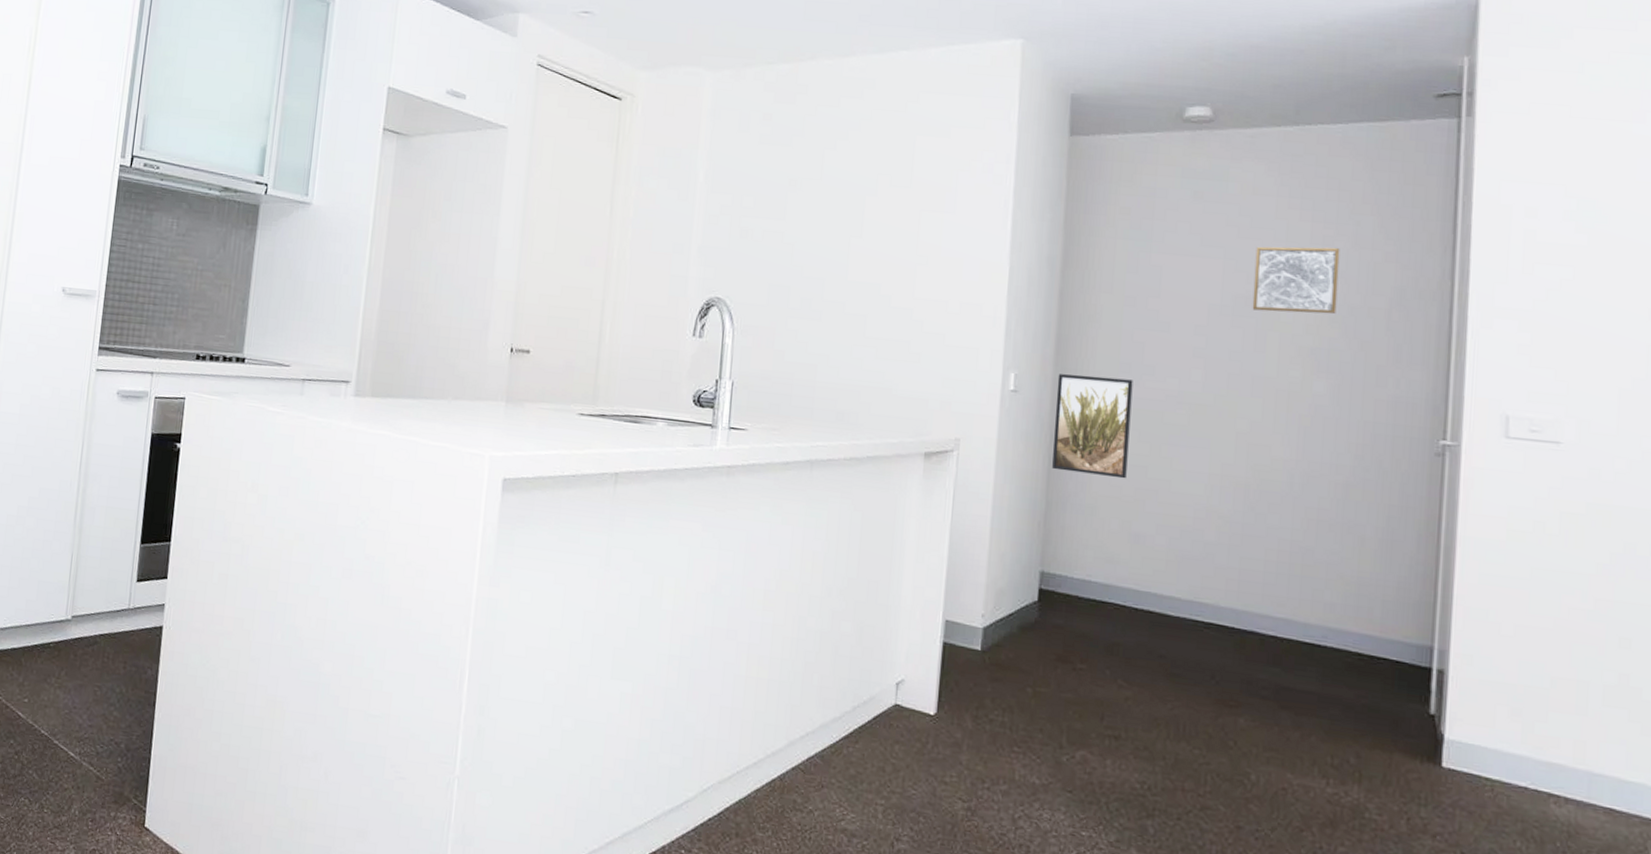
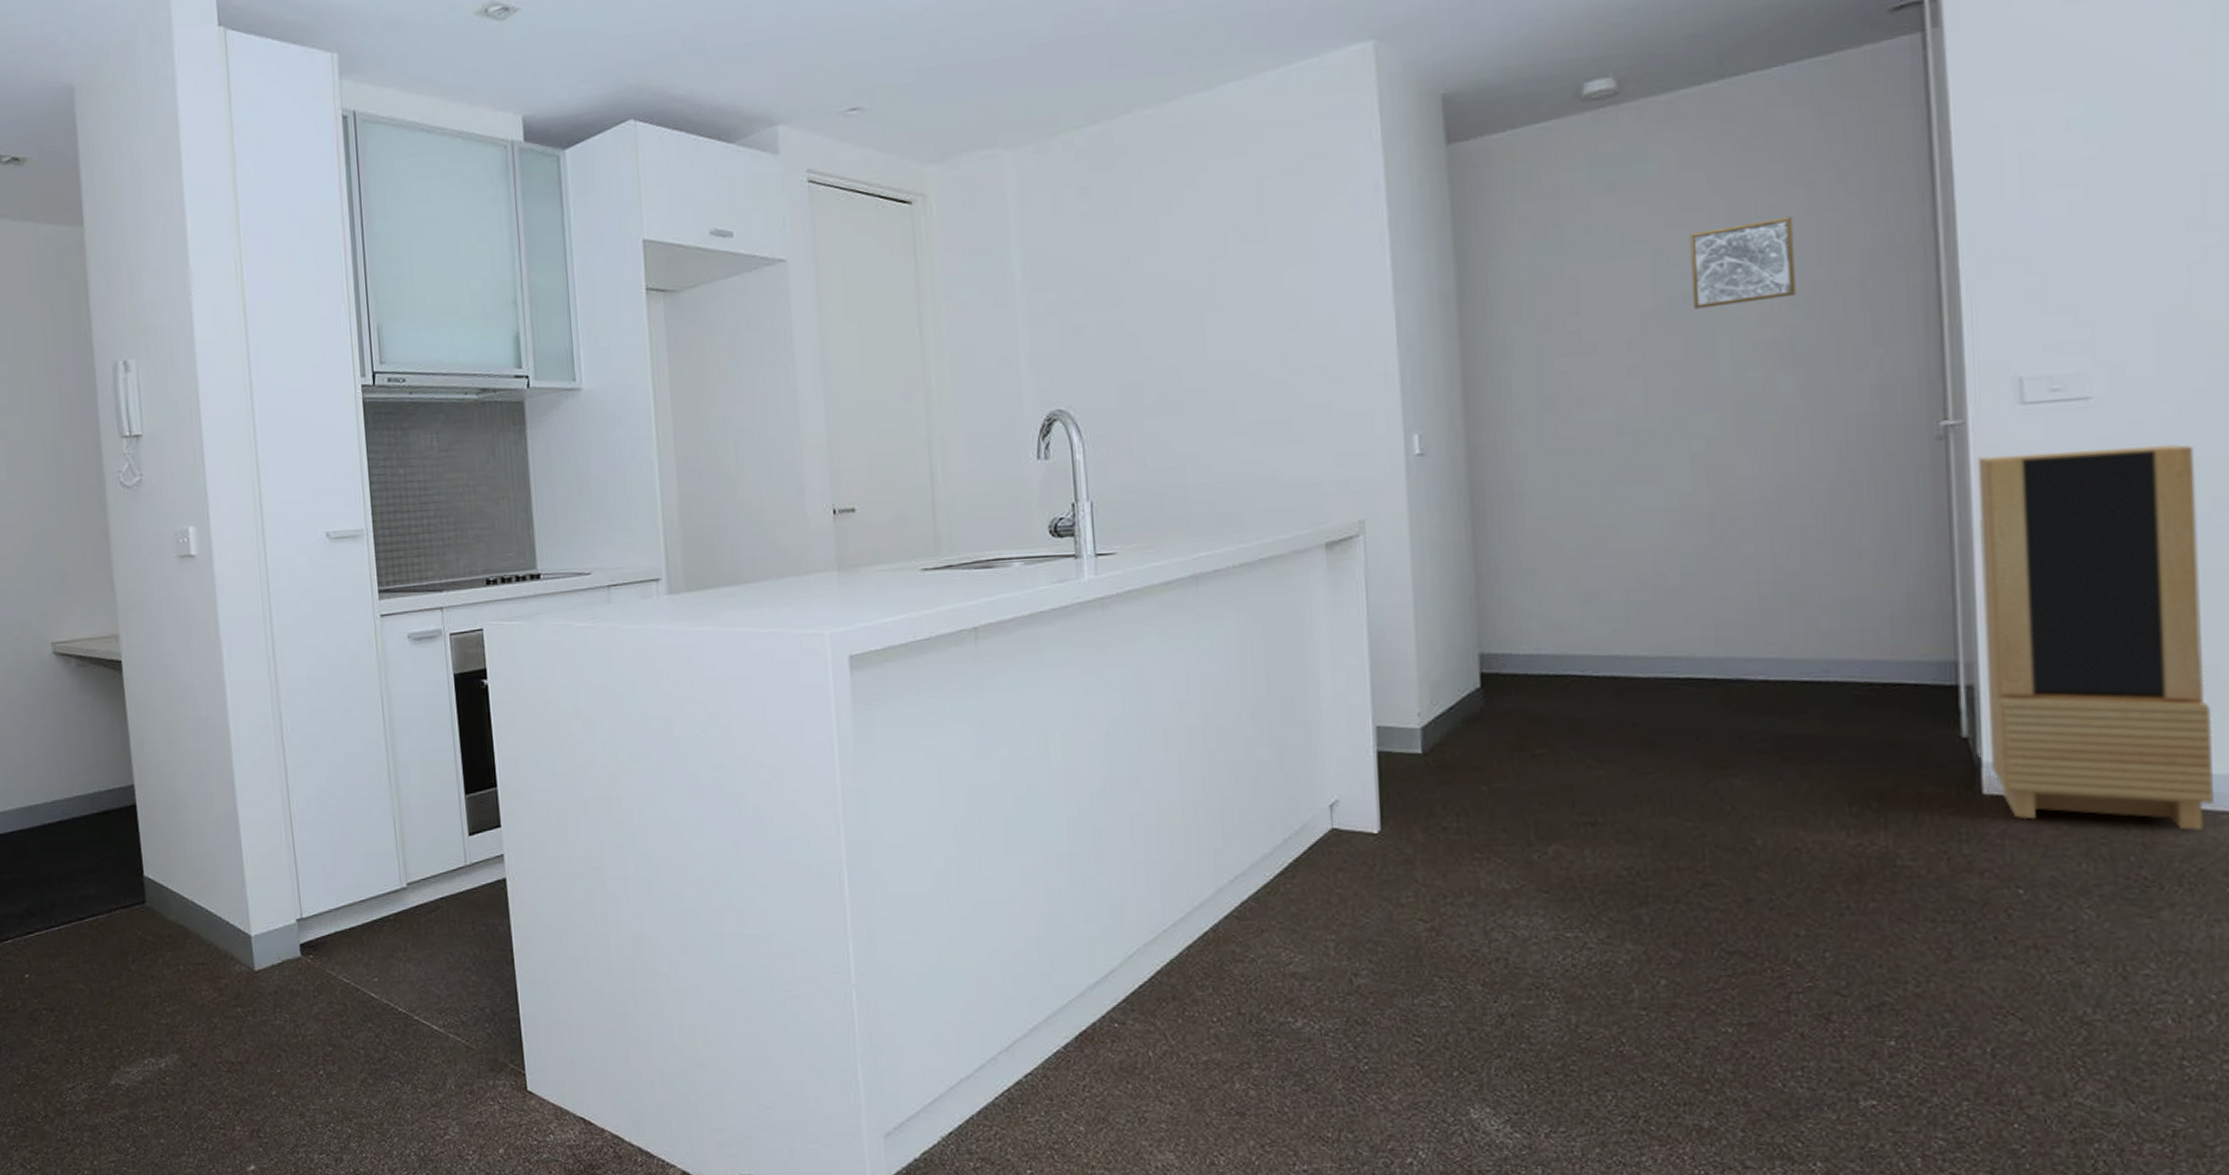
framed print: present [1052,374,1133,479] -> none [1470,417,1567,536]
storage cabinet: none [1451,476,1639,829] -> present [1977,444,2215,830]

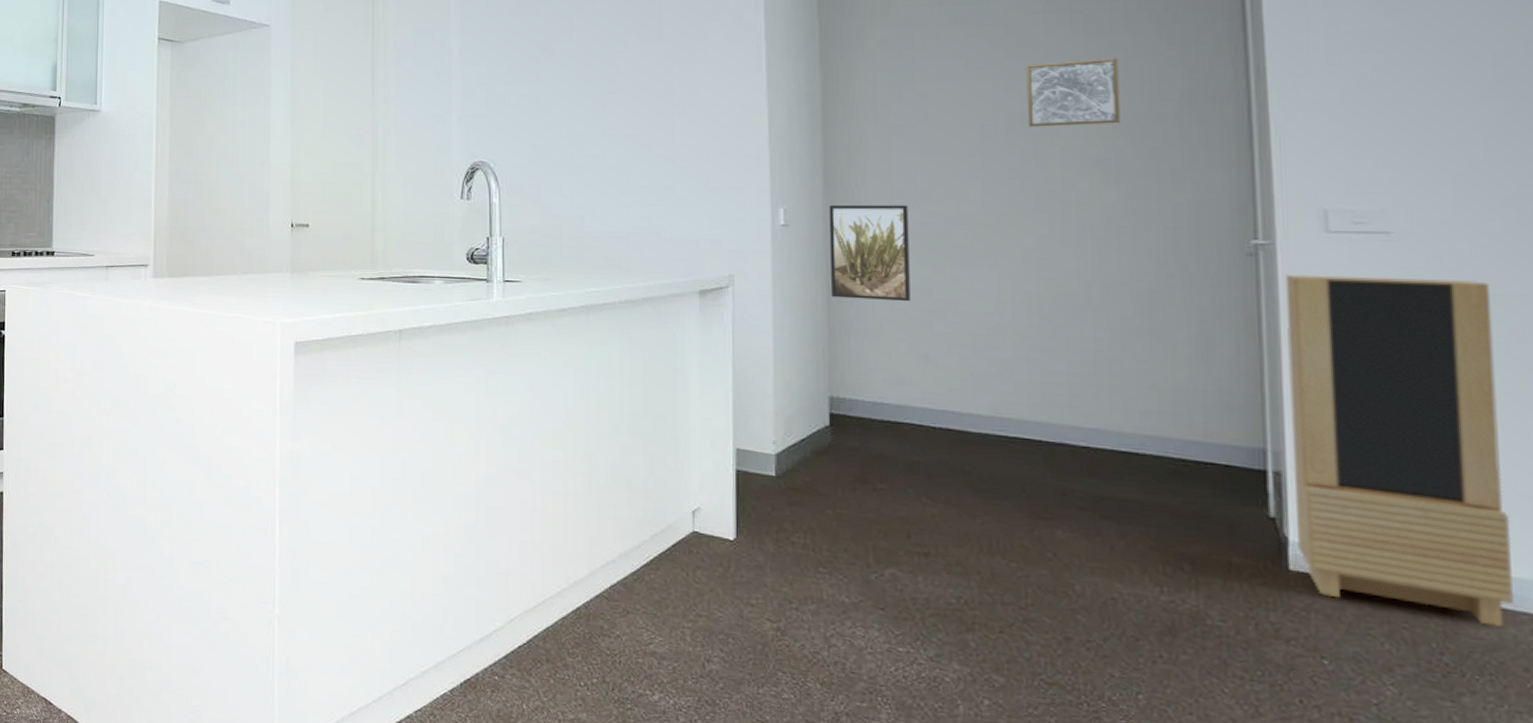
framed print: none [1470,417,1567,536] -> present [828,204,910,302]

